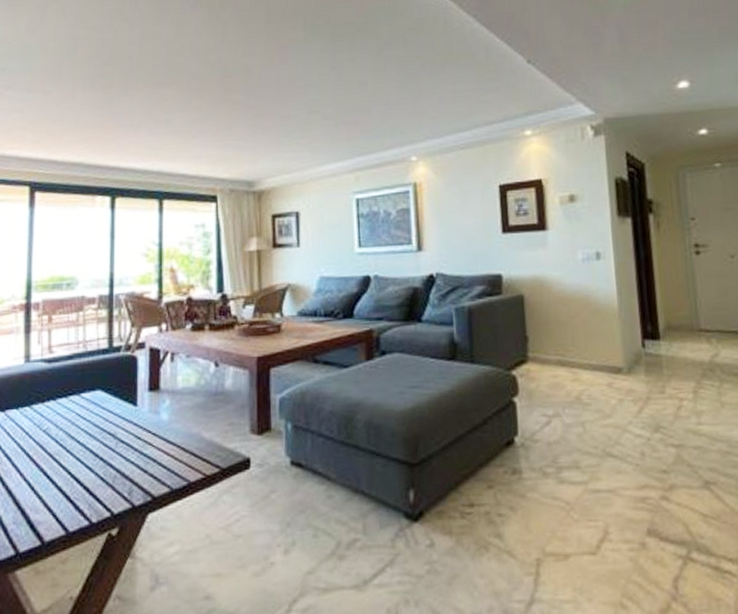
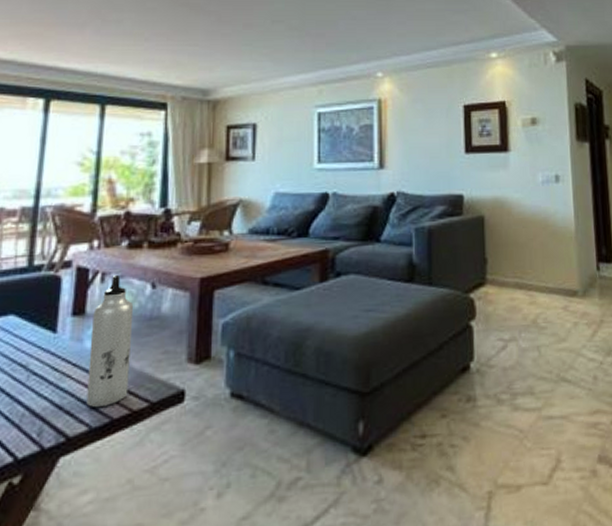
water bottle: none [166,354,201,471] -> present [86,274,134,407]

